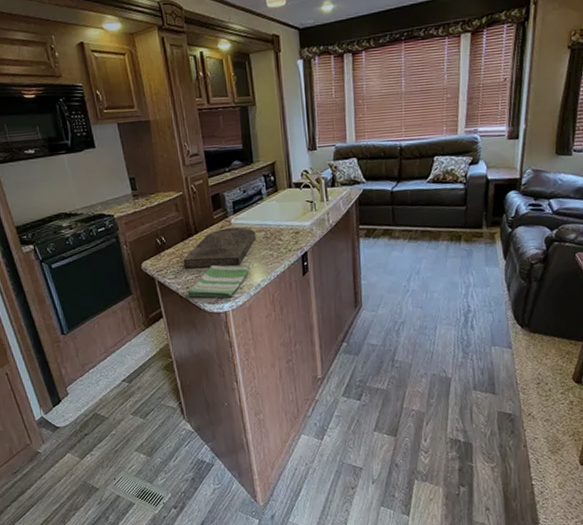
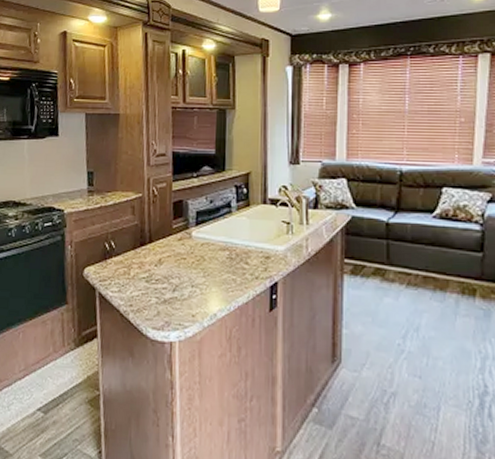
cutting board: present [183,227,257,269] -> none [130,241,219,288]
dish towel: present [186,265,250,298] -> none [128,283,207,326]

